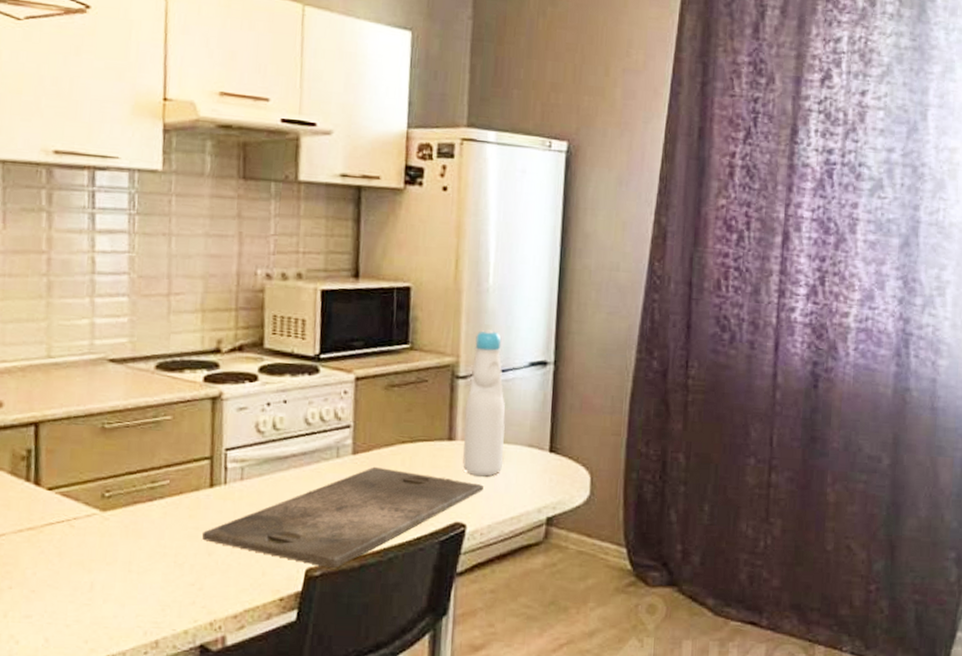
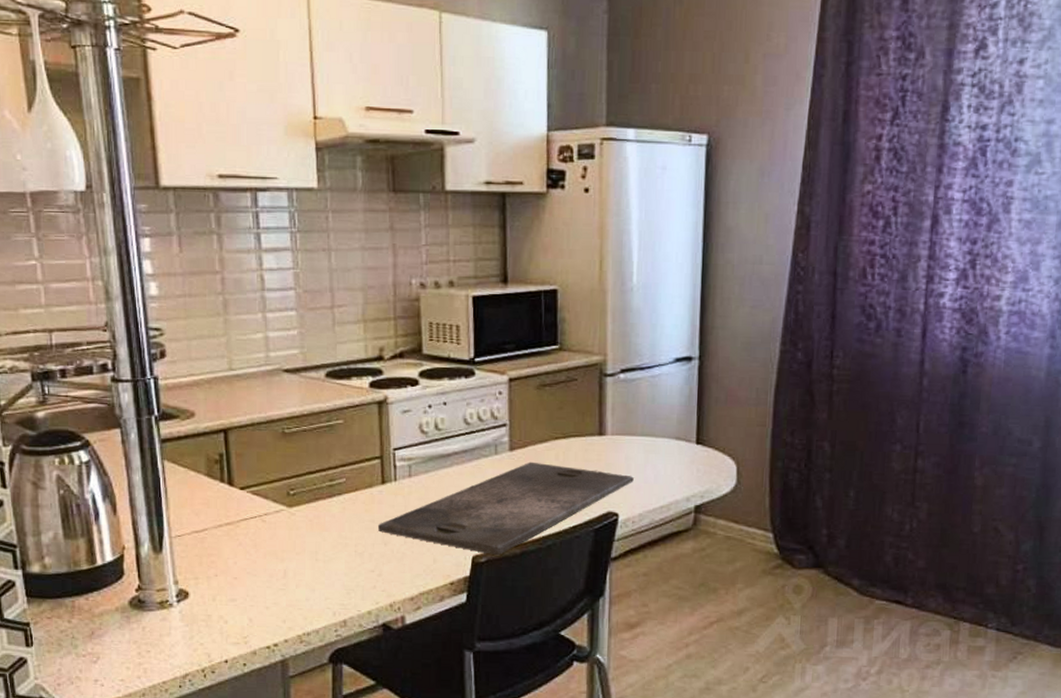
bottle: present [463,329,506,477] -> none [613,328,653,469]

